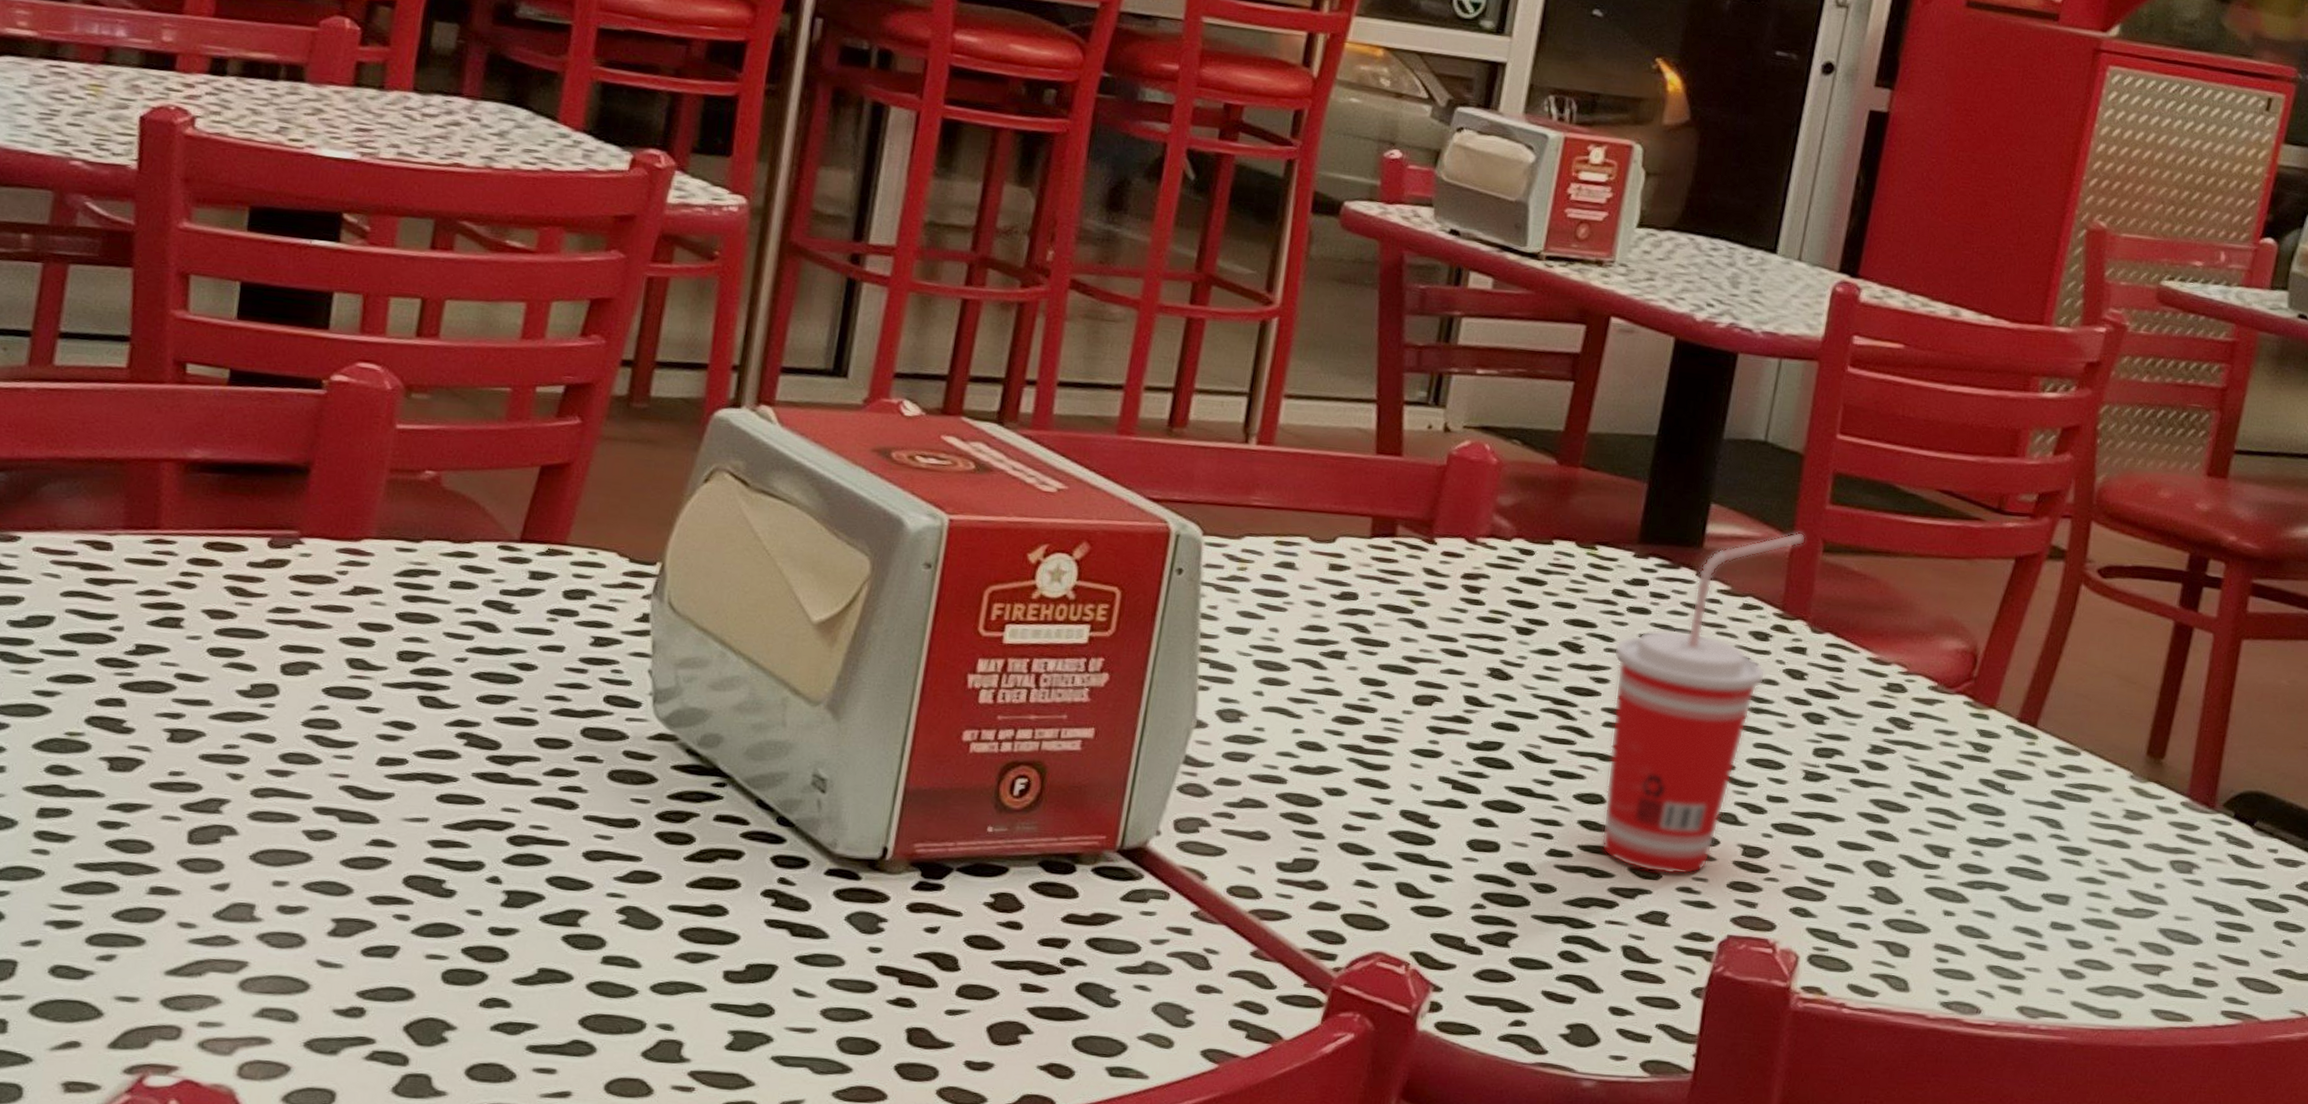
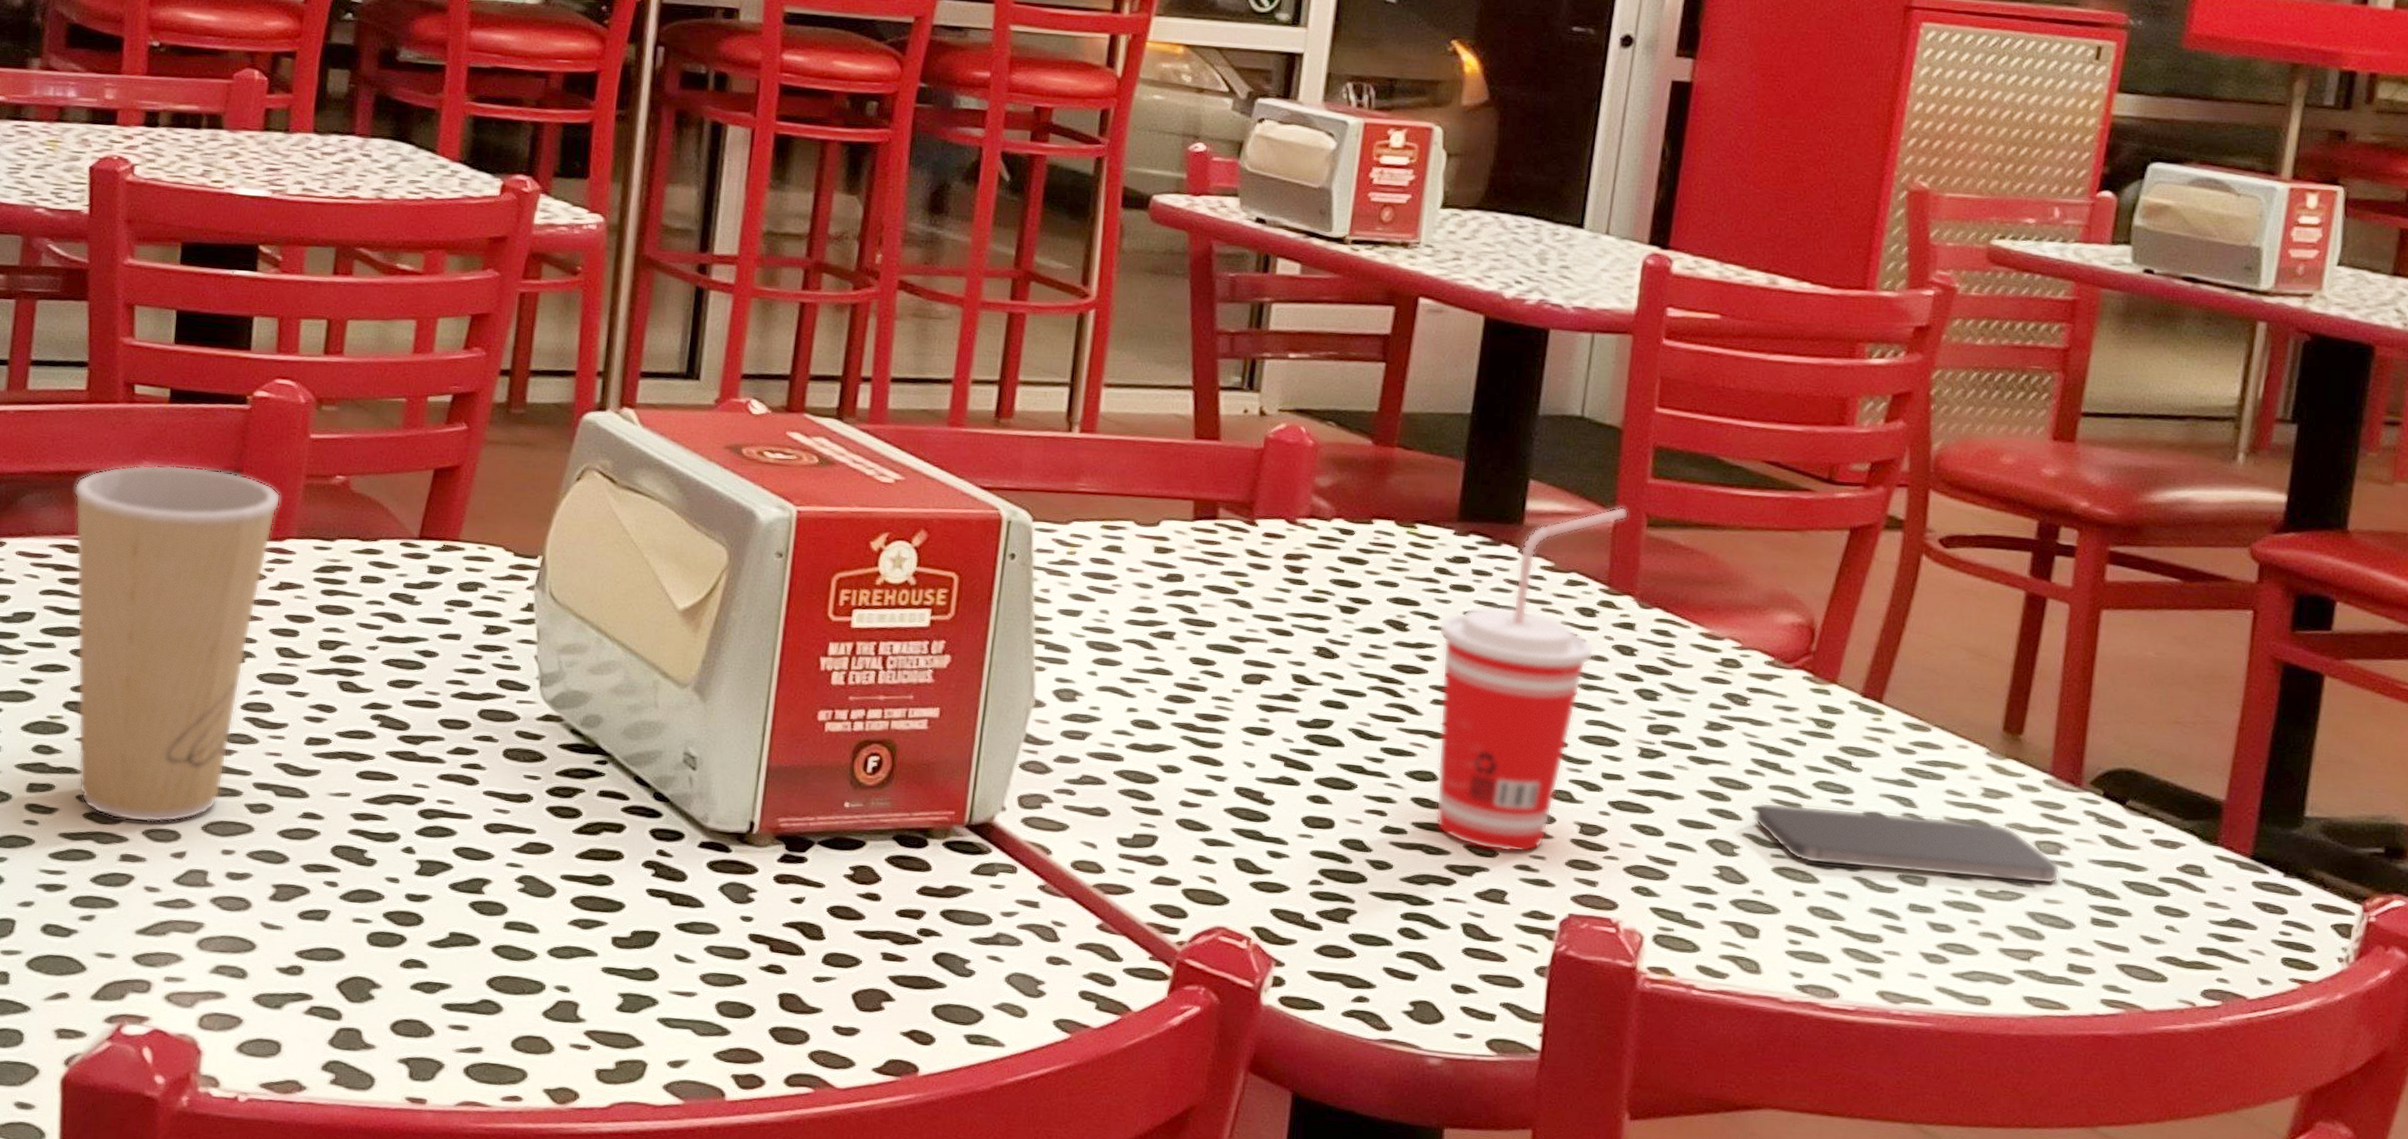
paper cup: none [101,453,359,852] -> present [74,465,281,823]
smartphone: none [1909,824,2191,902] -> present [1753,802,2060,885]

